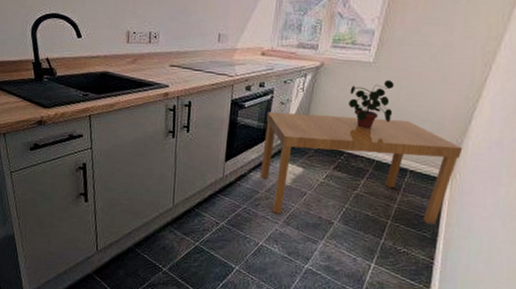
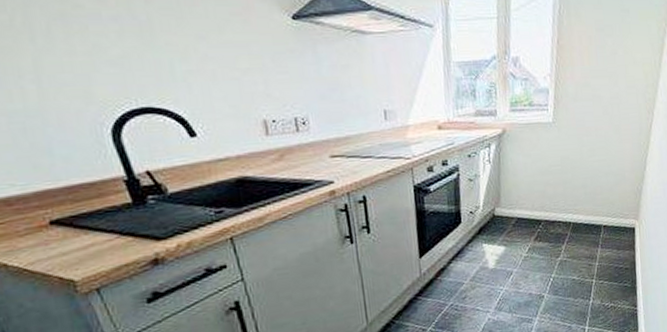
dining table: present [260,111,463,225] -> none [456,176,644,302]
potted plant: present [349,80,394,129] -> none [536,138,579,192]

